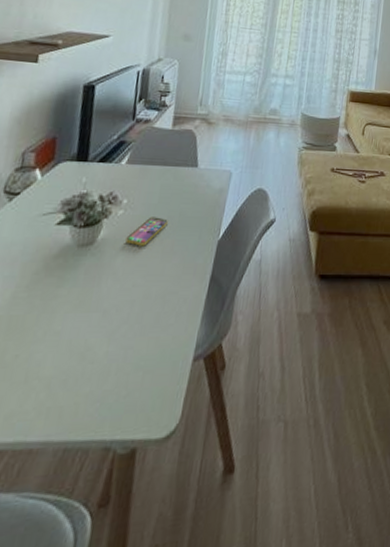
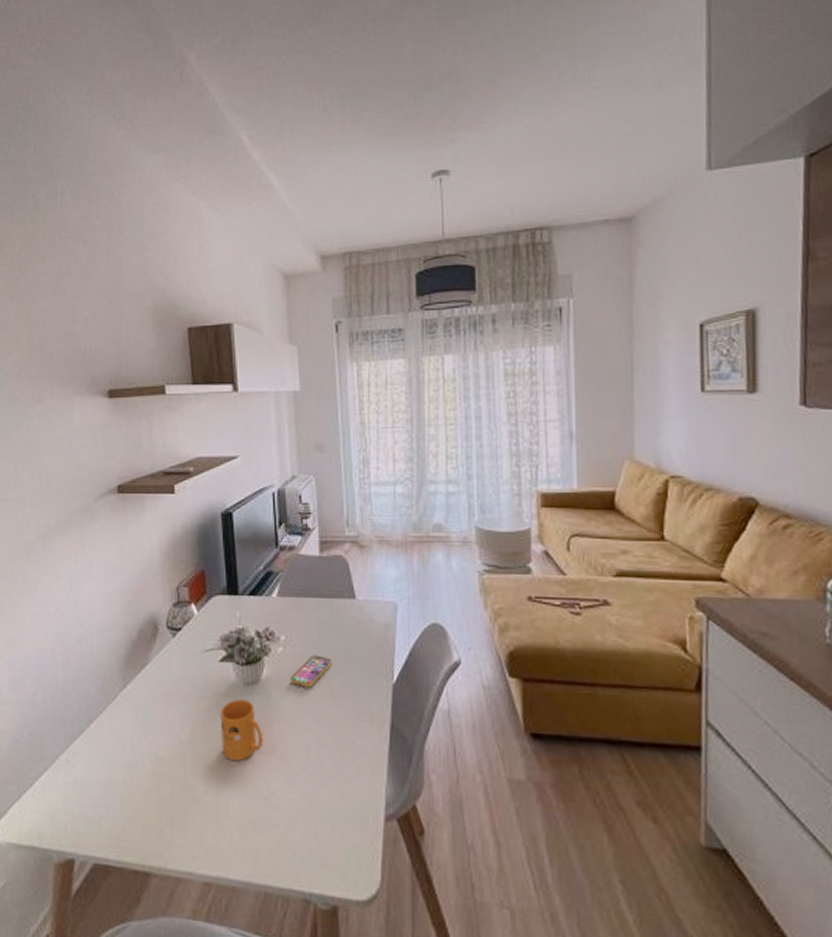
mug: none [43,259,90,320] -> present [220,698,264,761]

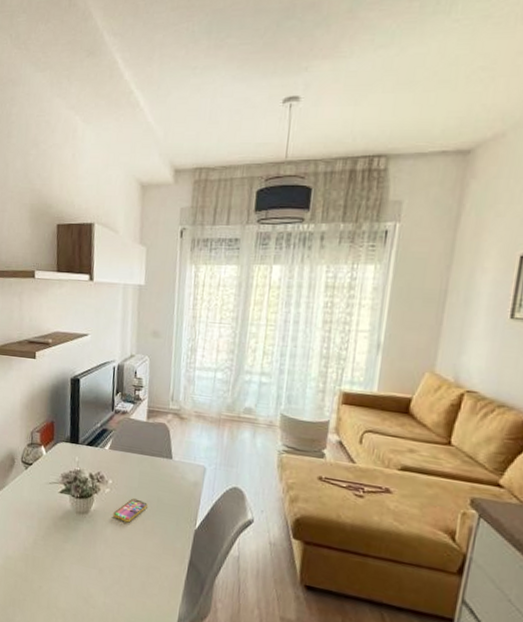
mug: present [220,698,264,761] -> none [55,523,88,569]

